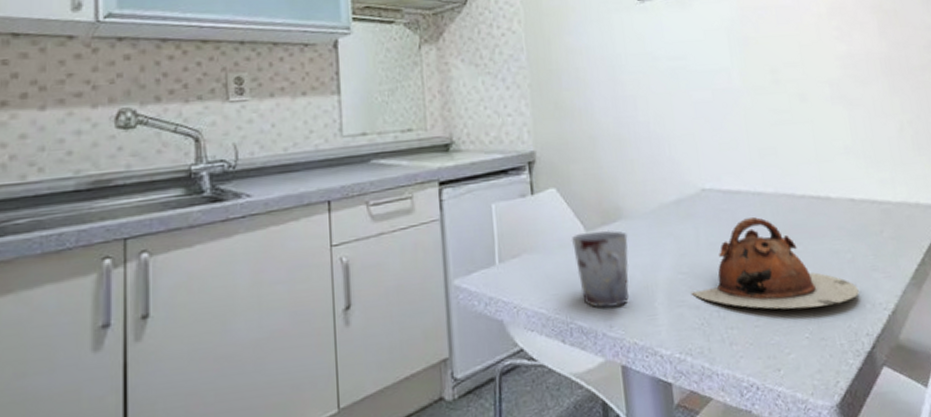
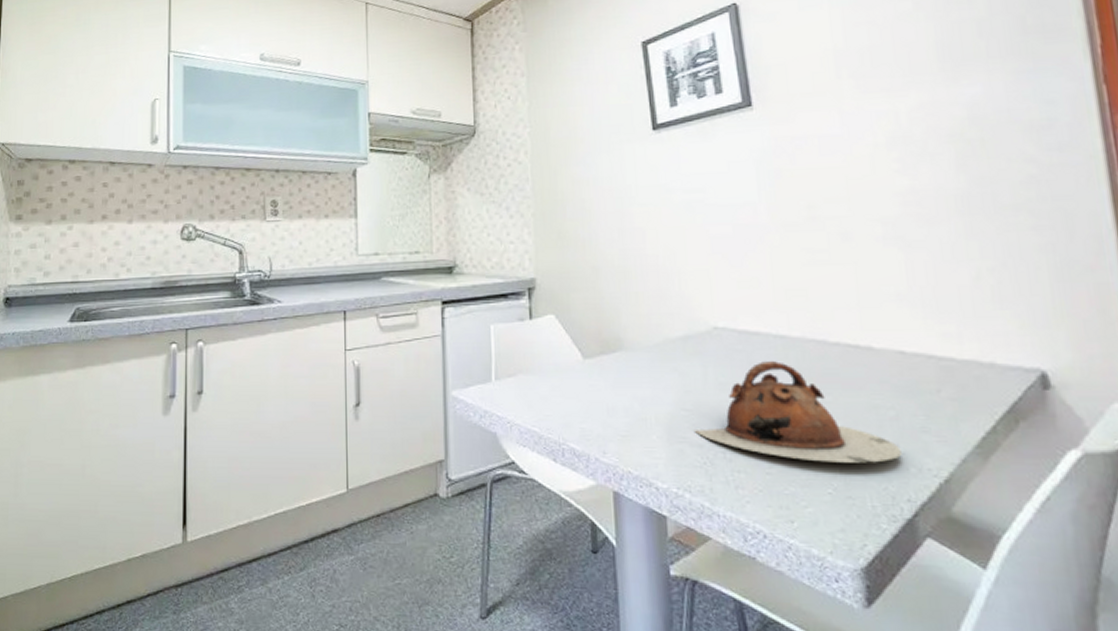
cup: present [571,230,630,308] -> none [567,359,628,435]

